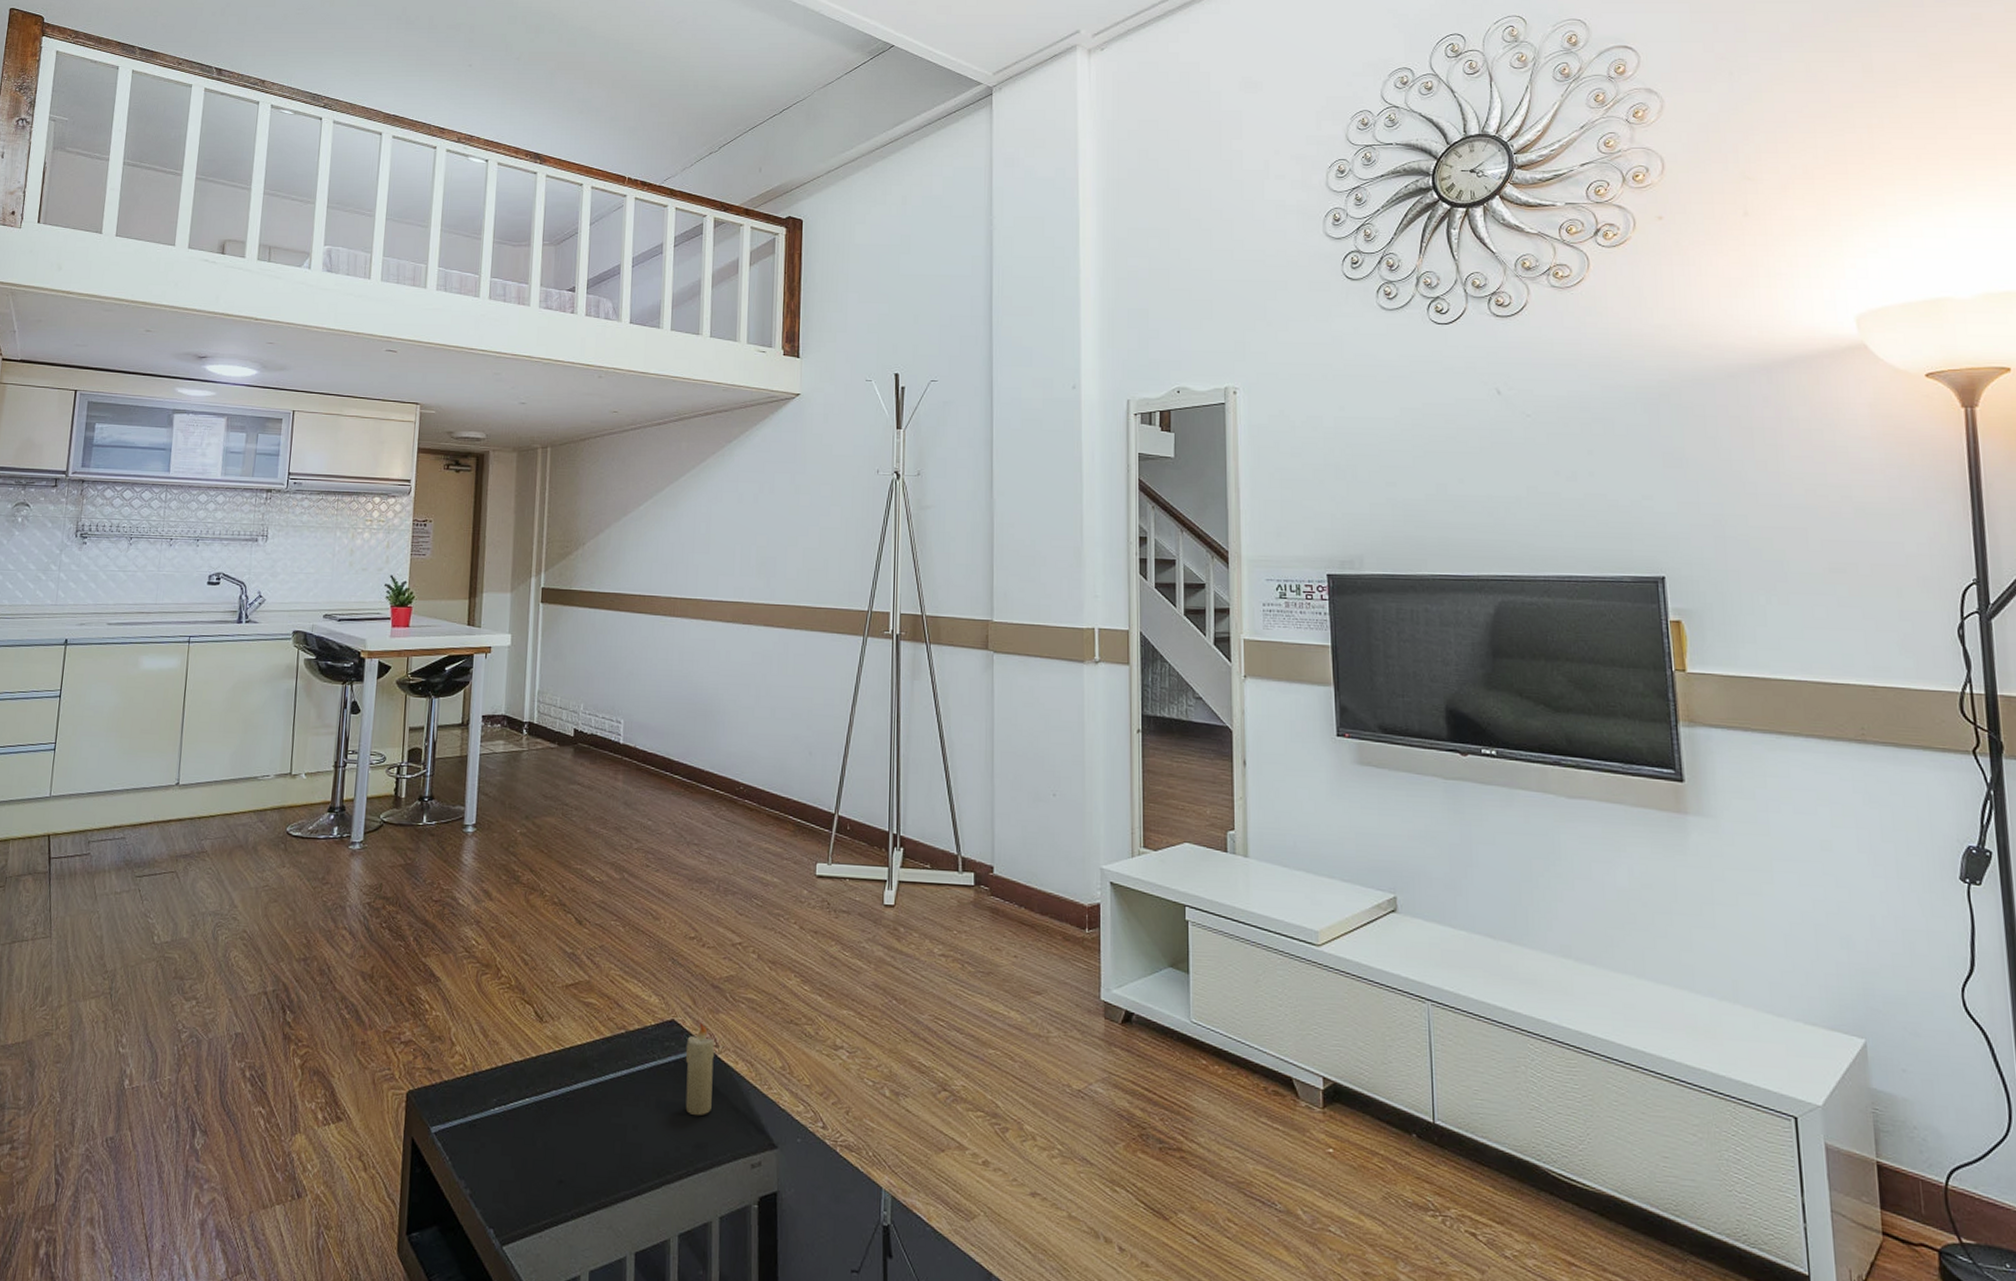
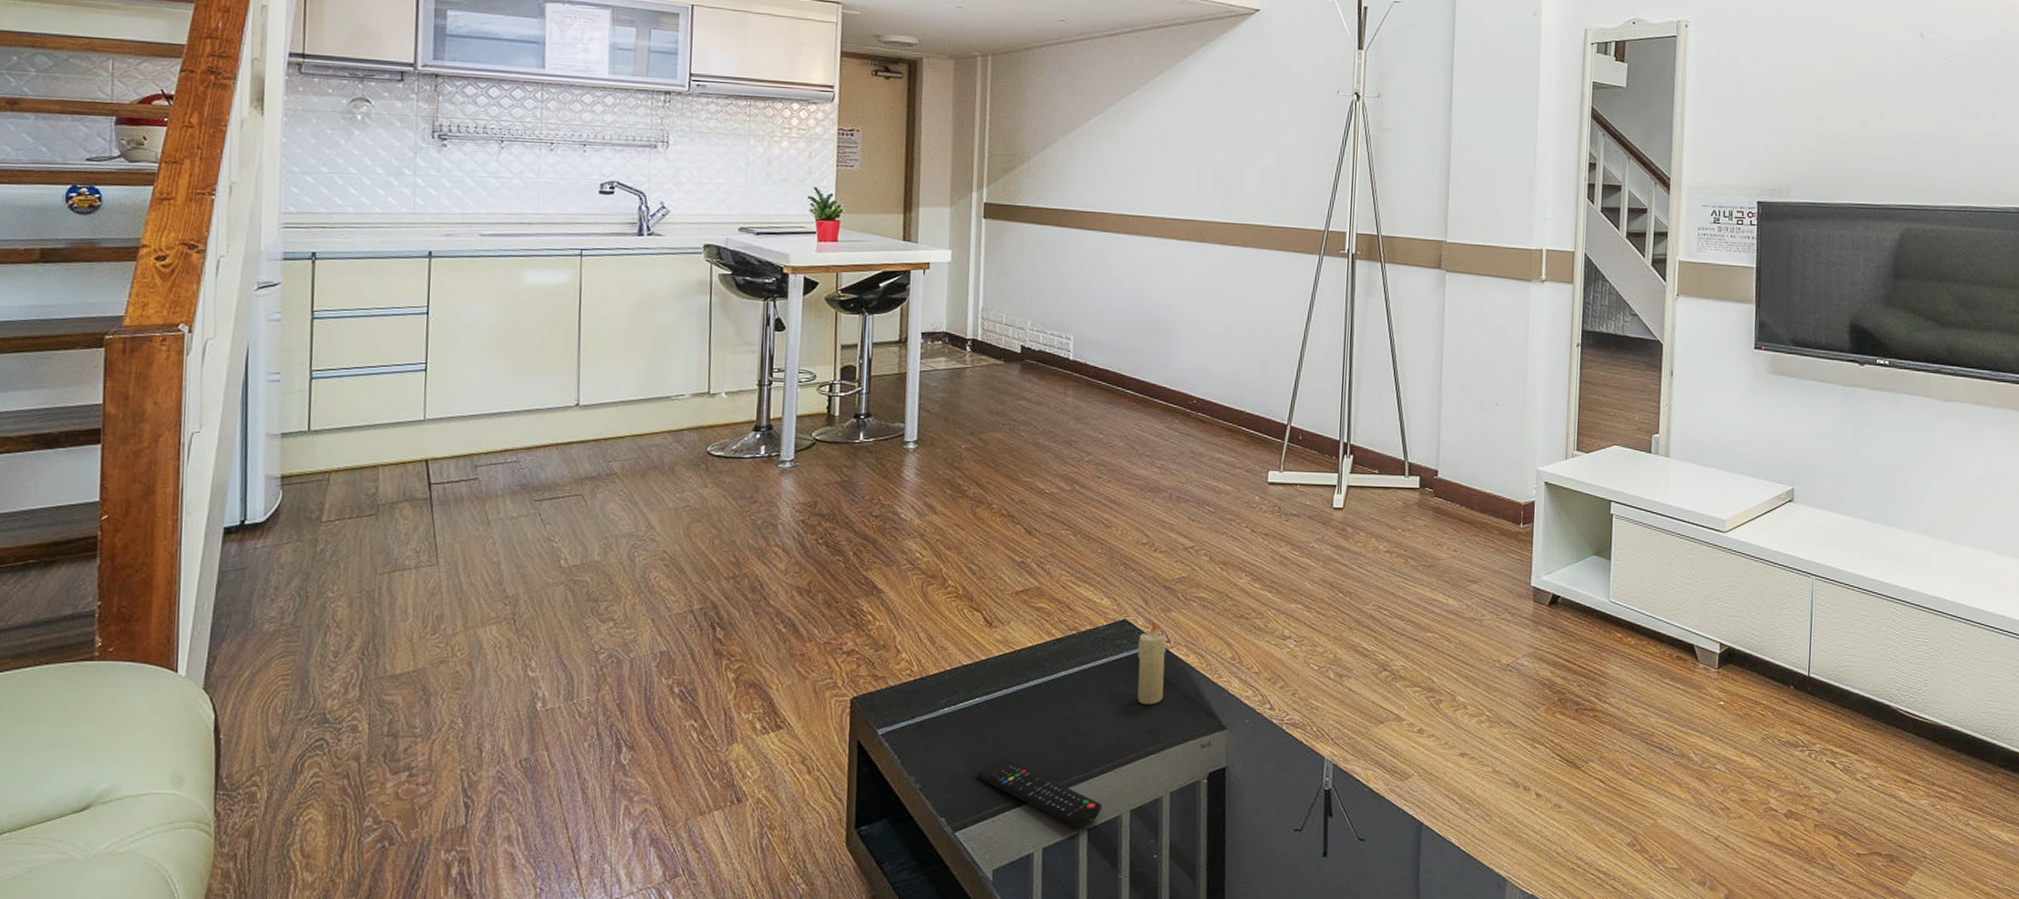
remote control: none [524,1166,649,1250] -> present [976,758,1102,826]

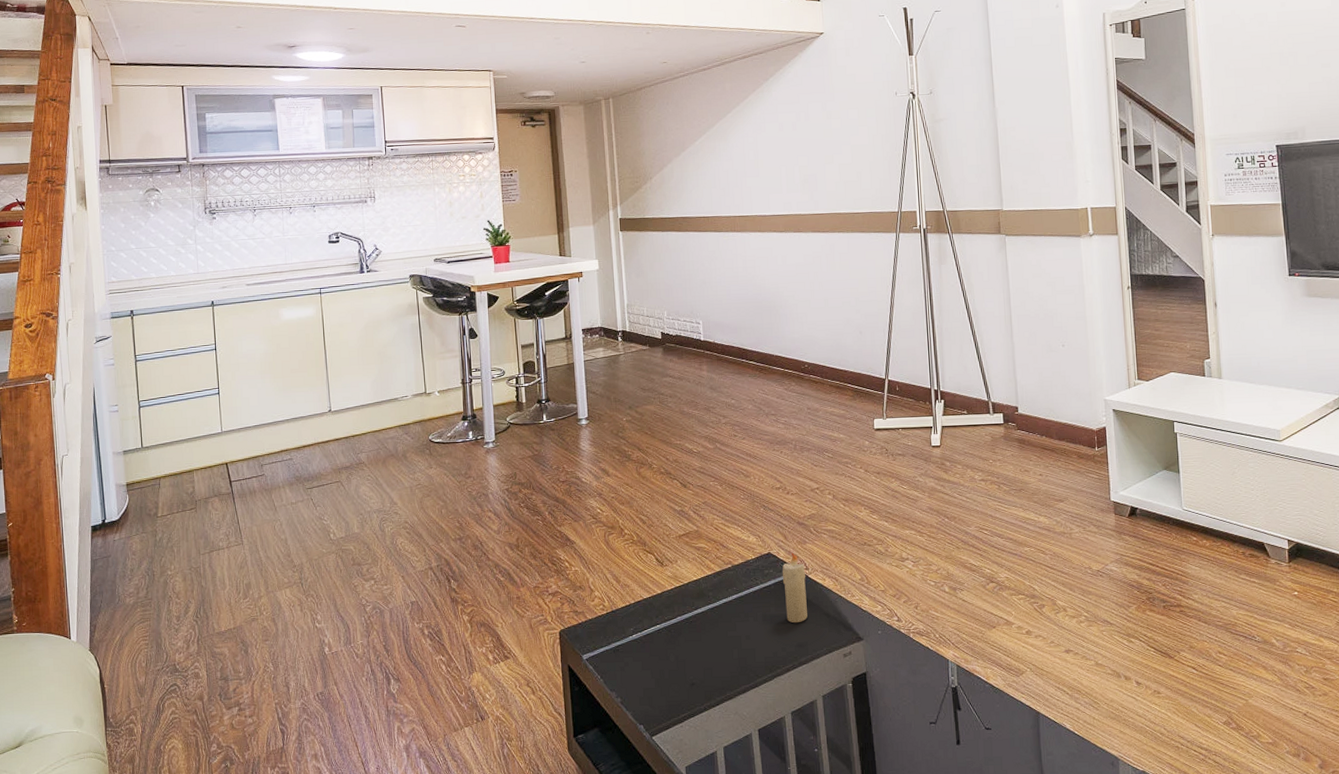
remote control: present [976,758,1102,826] -> none [664,673,768,728]

